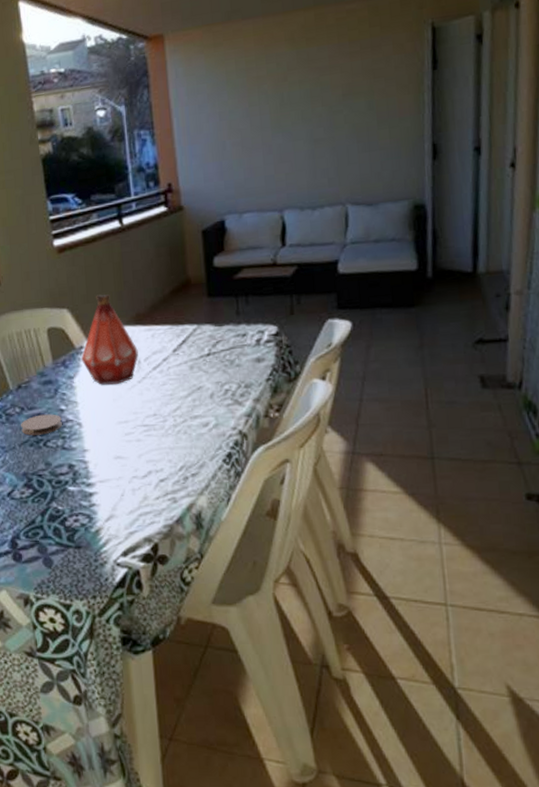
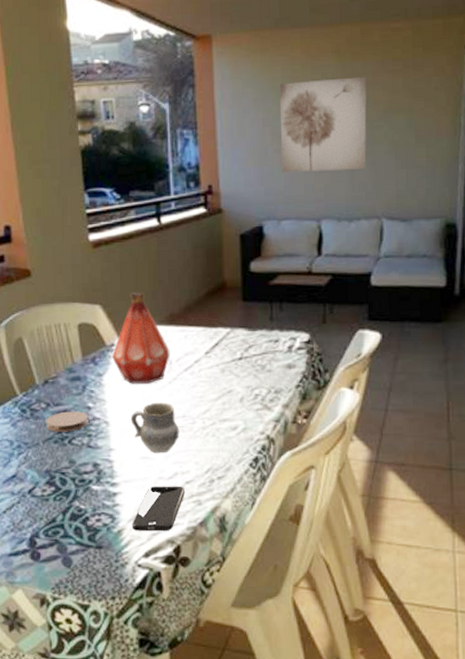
cup: none [102,402,152,453] -> present [130,403,179,454]
smartphone: none [109,484,160,530] -> present [132,486,186,531]
wall art: none [234,61,327,166] -> present [279,76,367,173]

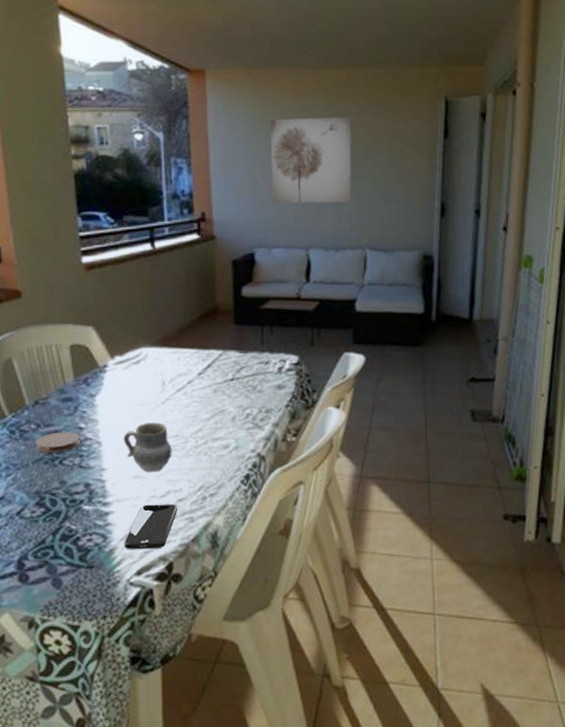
bottle: present [111,292,170,384] -> none [104,314,163,404]

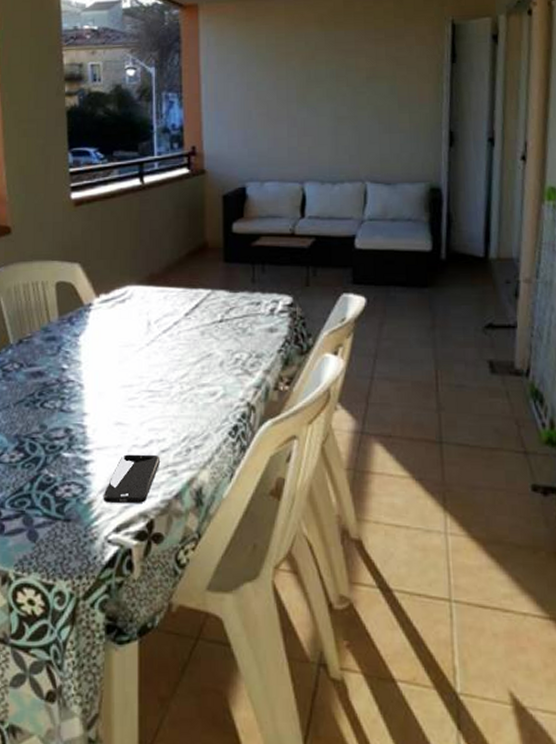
coaster: present [36,431,80,453] -> none [18,373,62,394]
cup: present [123,423,172,473] -> none [106,366,156,420]
wall art: present [270,117,352,204] -> none [263,44,350,136]

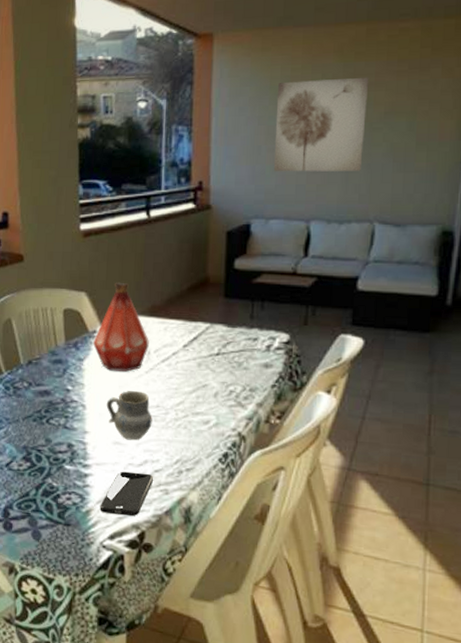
bottle: none [88,251,149,345] -> present [92,282,149,372]
cup: none [106,366,156,420] -> present [106,391,152,441]
wall art: none [263,44,350,136] -> present [273,77,369,172]

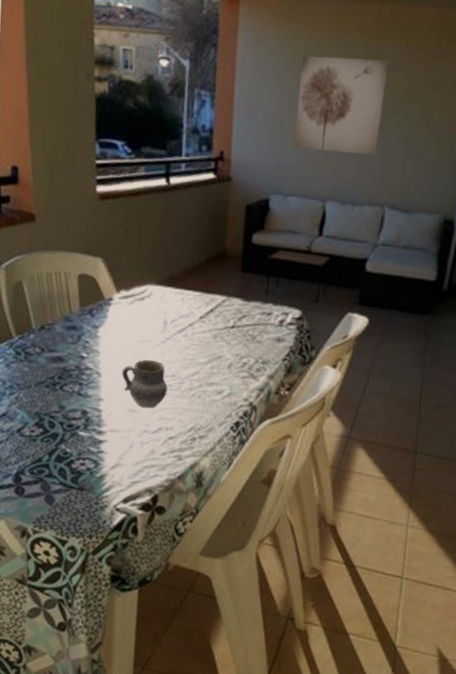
bottle: present [92,282,149,372] -> none [108,249,166,341]
smartphone: present [100,471,154,516] -> none [114,438,168,481]

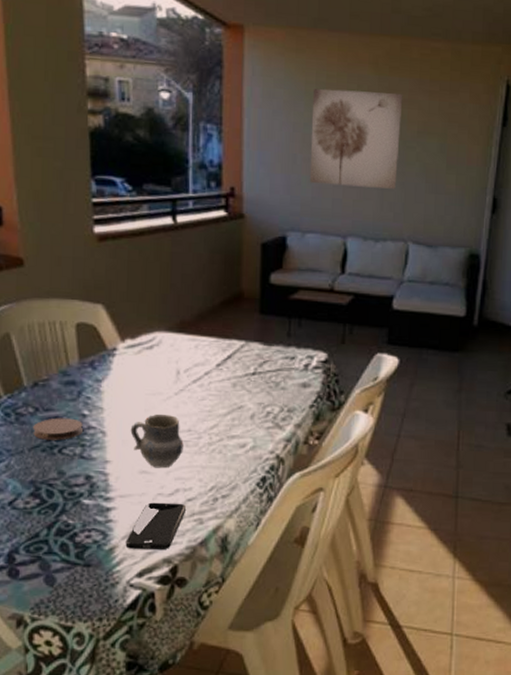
coaster: none [39,358,81,378] -> present [33,418,83,440]
smartphone: none [114,438,168,481] -> present [125,502,187,549]

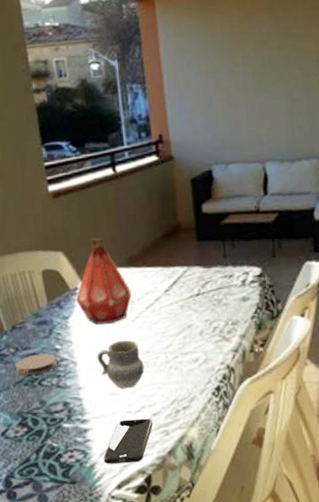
bottle: none [112,294,178,393] -> present [75,237,132,325]
wall art: present [309,88,403,189] -> none [220,29,303,121]

